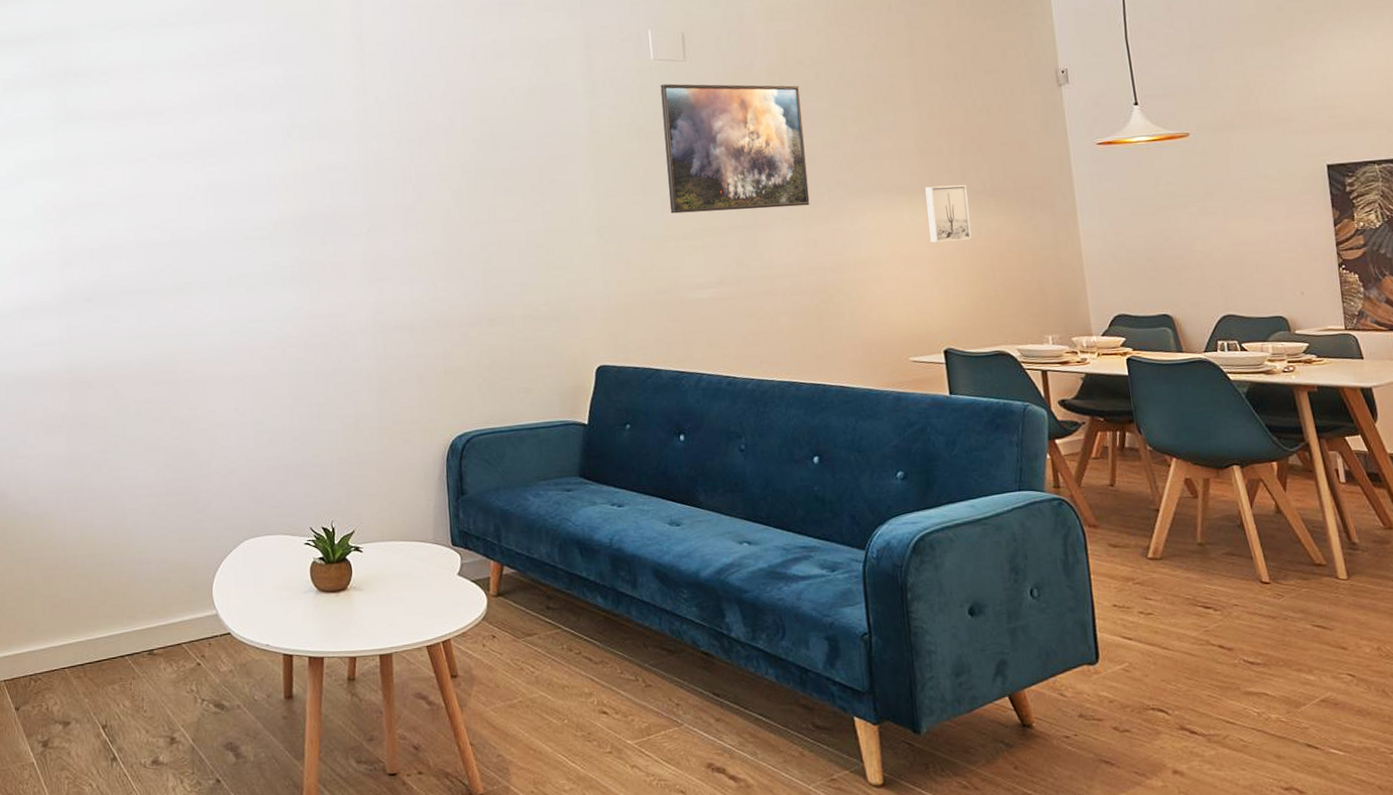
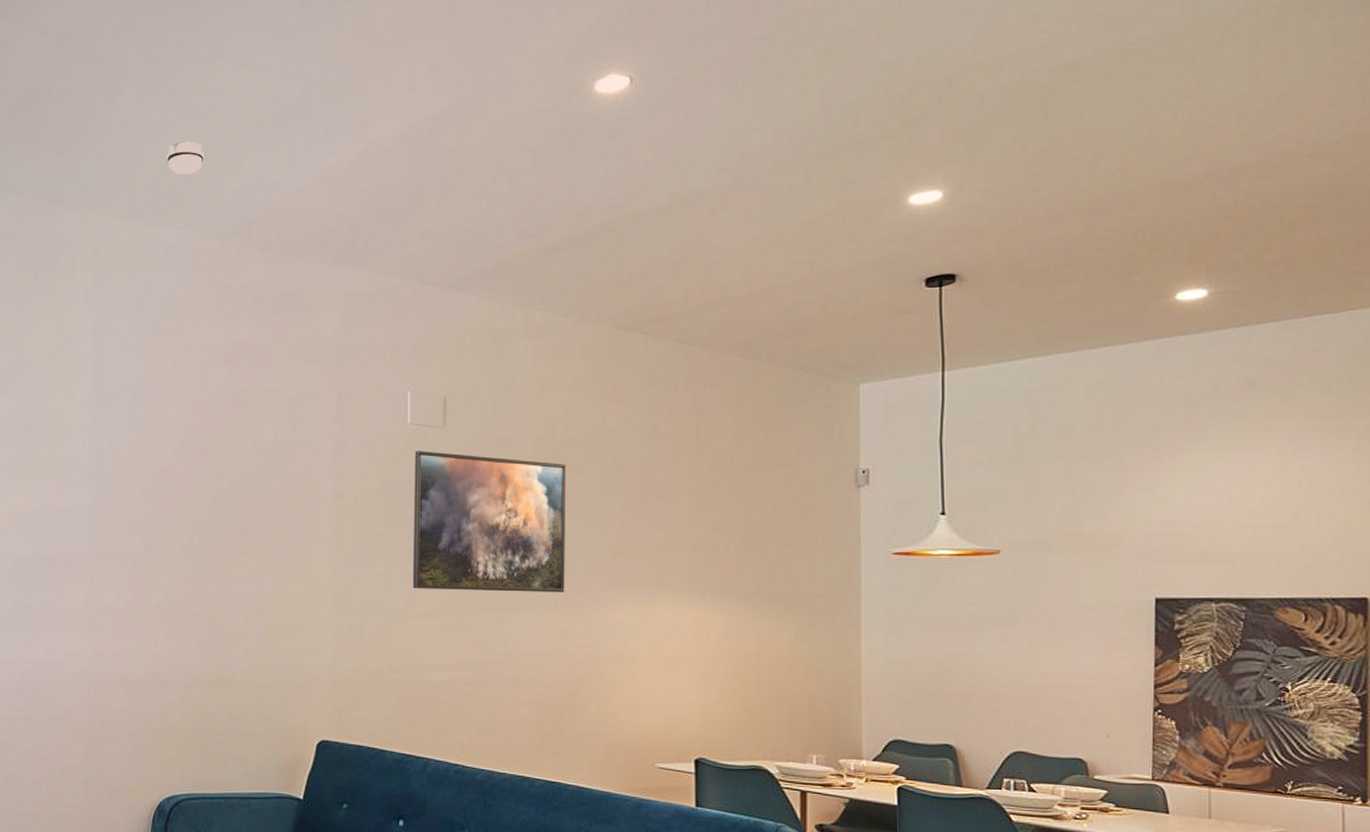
wall art: present [925,184,972,243] -> none [692,584,741,645]

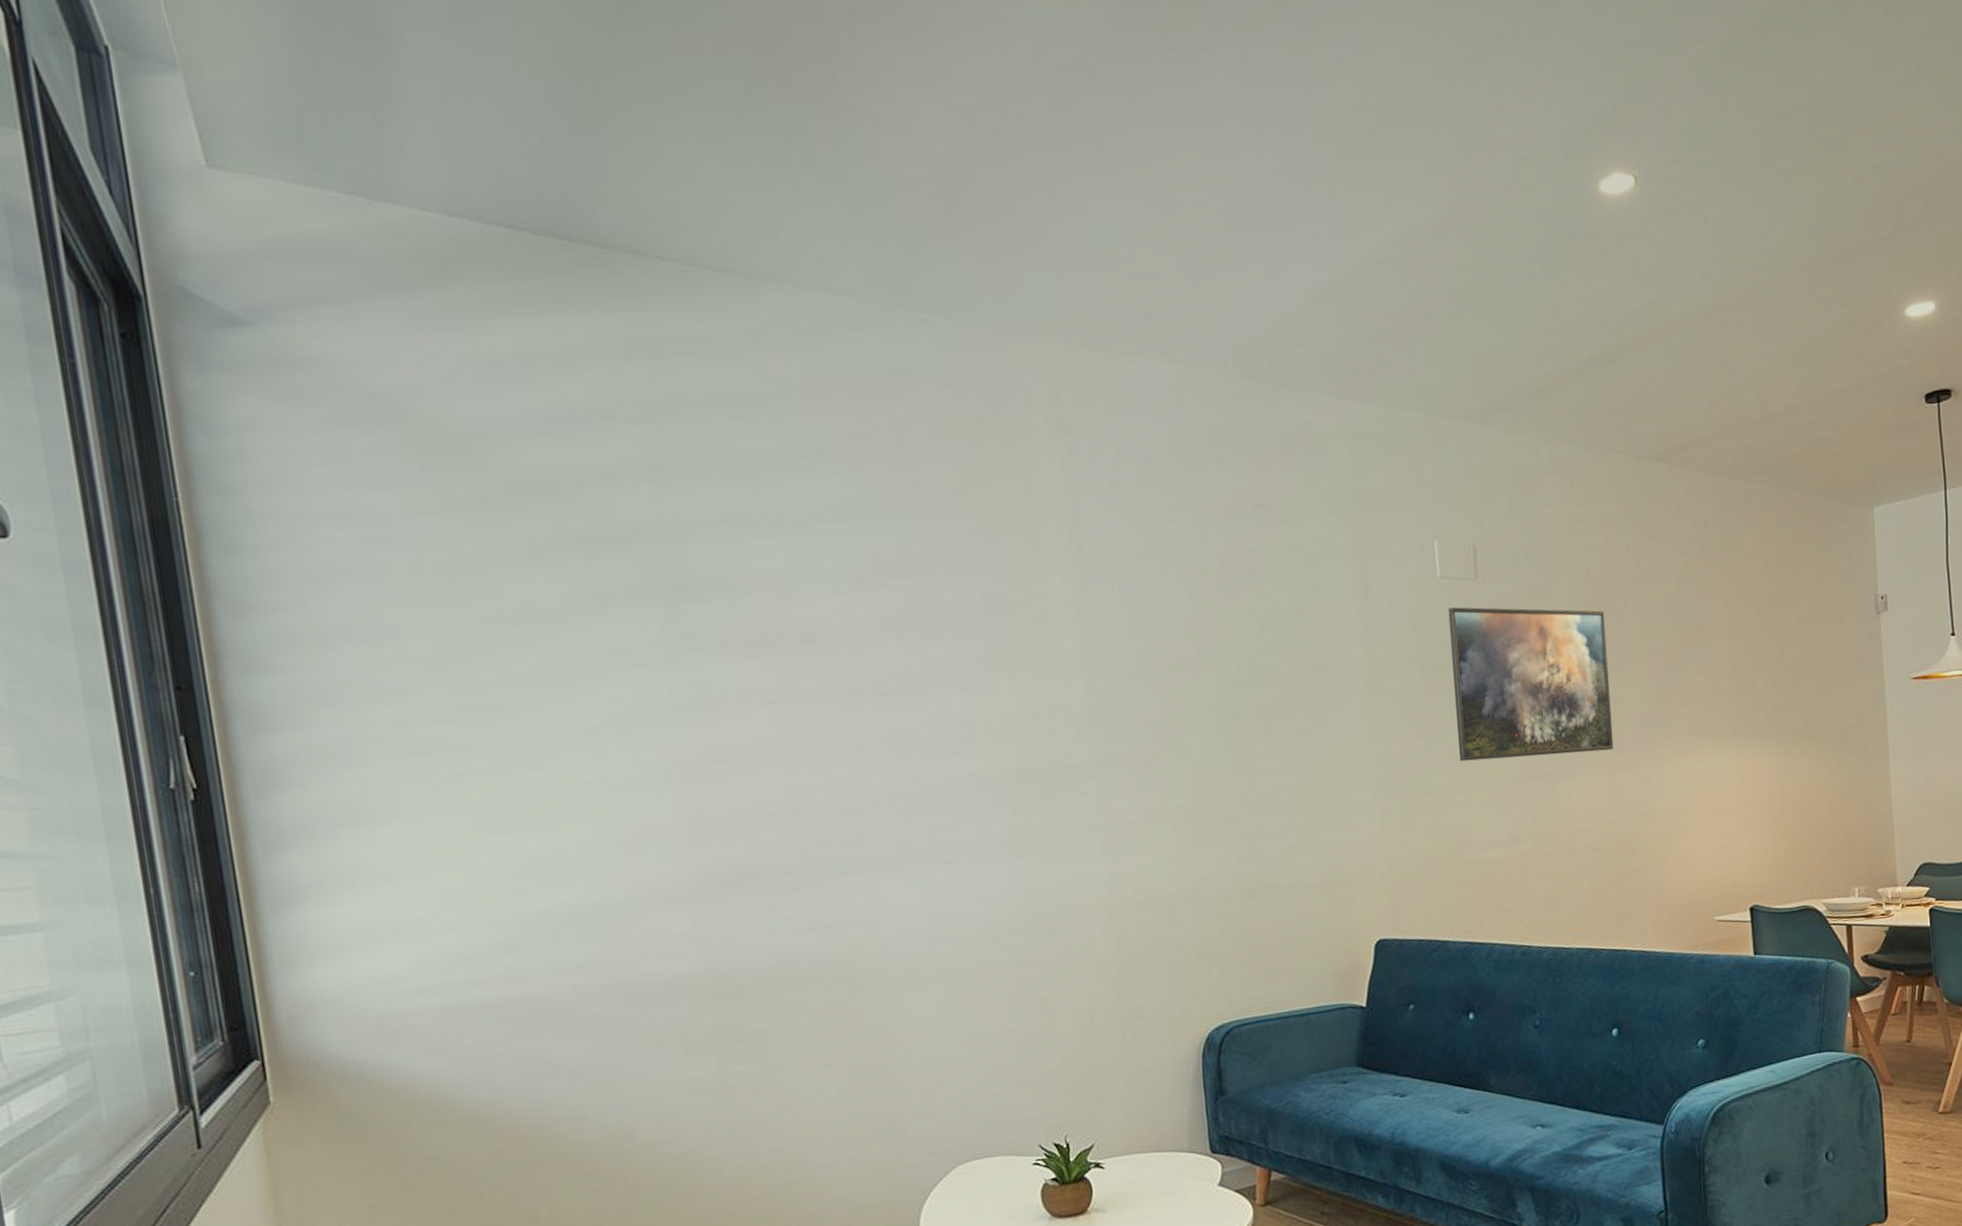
smoke detector: present [166,141,204,174] -> none [1128,249,1175,291]

